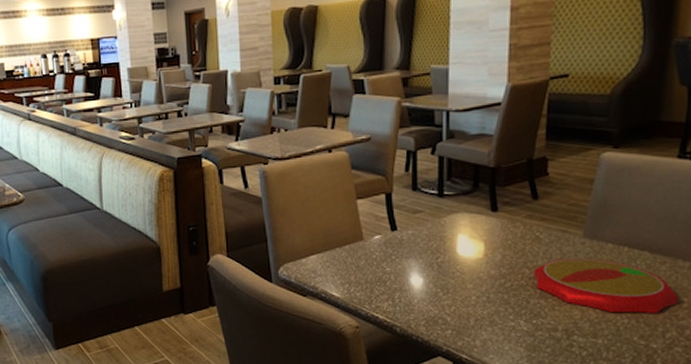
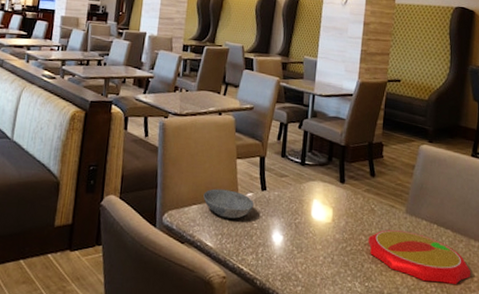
bowl: none [322,234,384,265] -> present [203,188,254,219]

